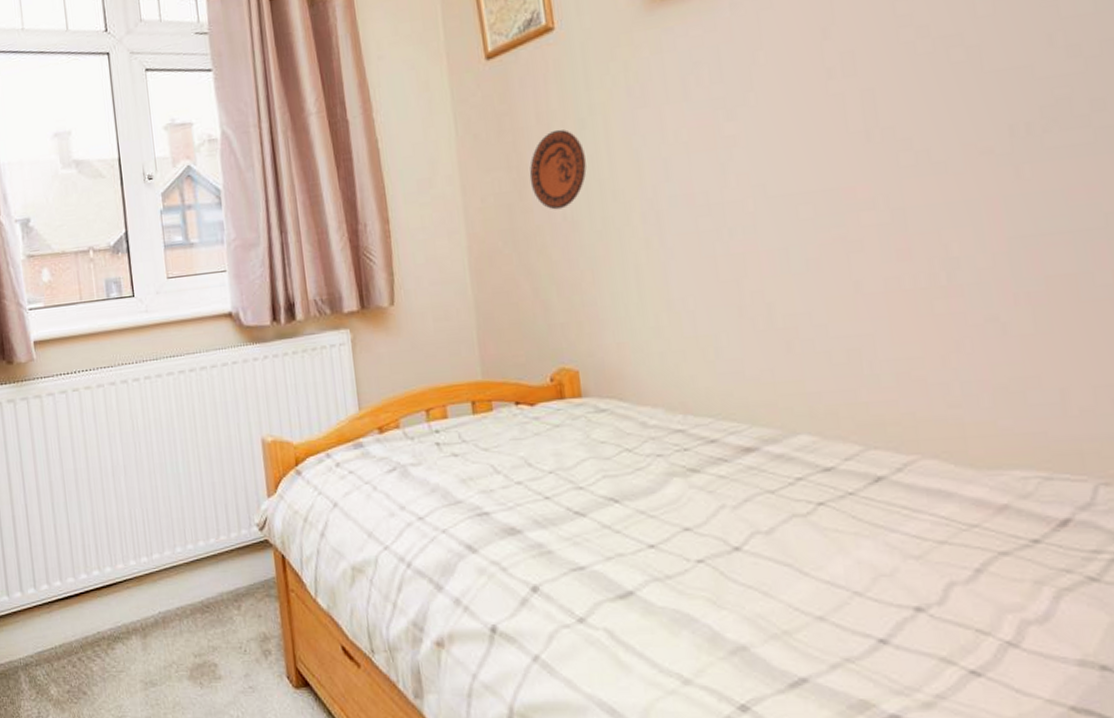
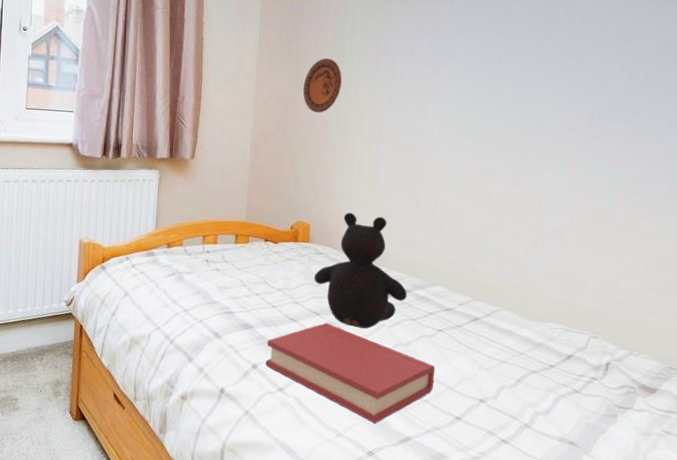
hardback book: none [546,512,829,660] -> present [265,322,436,423]
teddy bear: none [599,342,754,515] -> present [314,212,407,329]

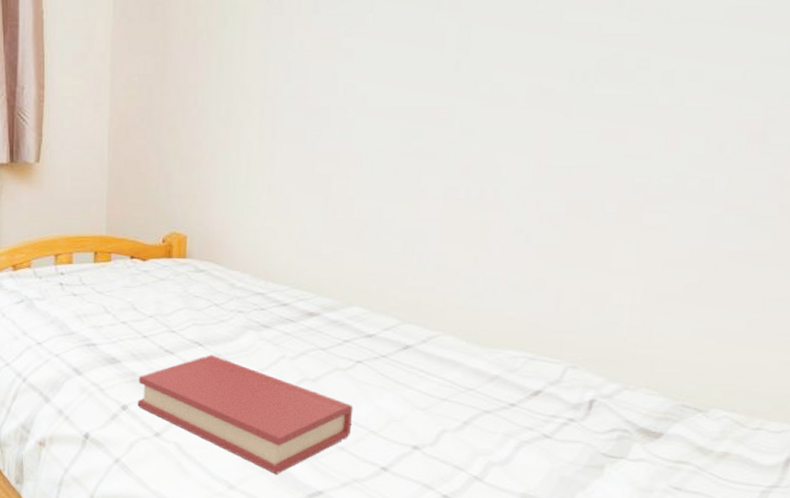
decorative plate: present [302,58,342,113] -> none [171,24,222,96]
teddy bear: present [314,212,407,329] -> none [194,219,315,361]

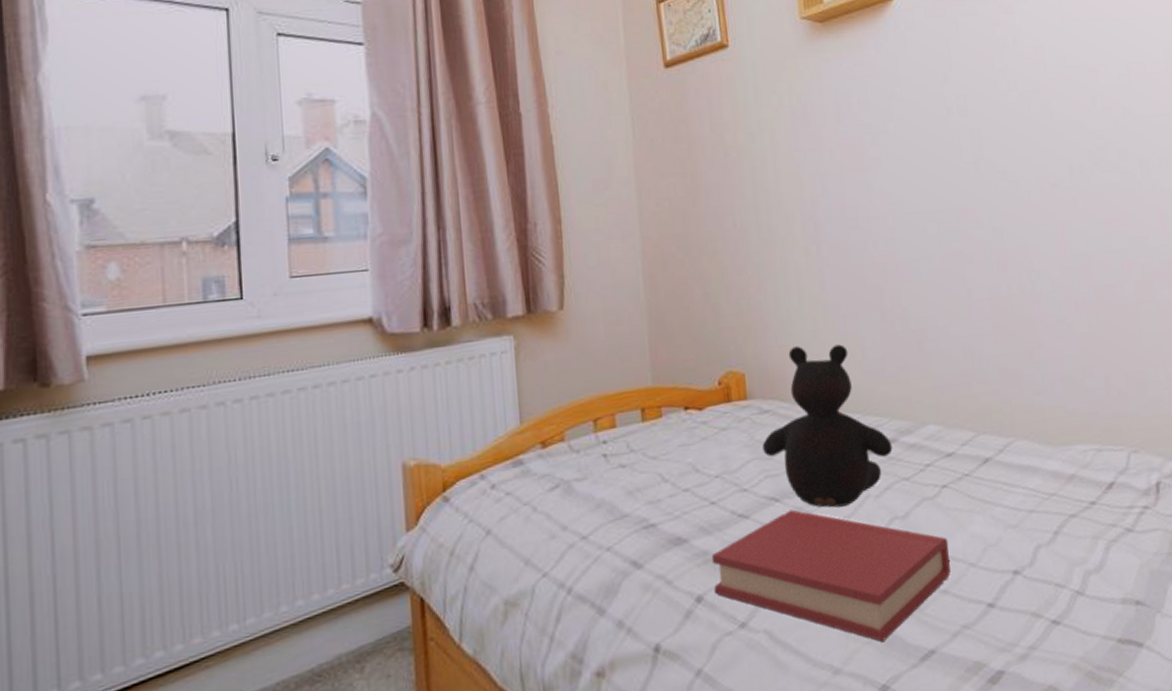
teddy bear: none [194,219,315,361] -> present [762,344,893,508]

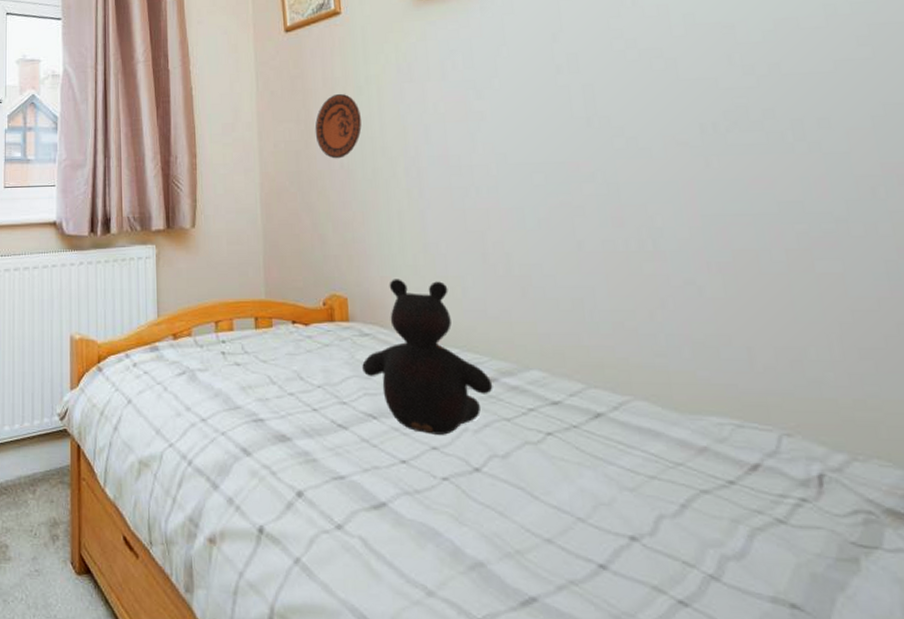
decorative plate: none [703,140,755,217] -> present [315,93,362,159]
hardback book: present [711,509,951,642] -> none [312,429,556,575]

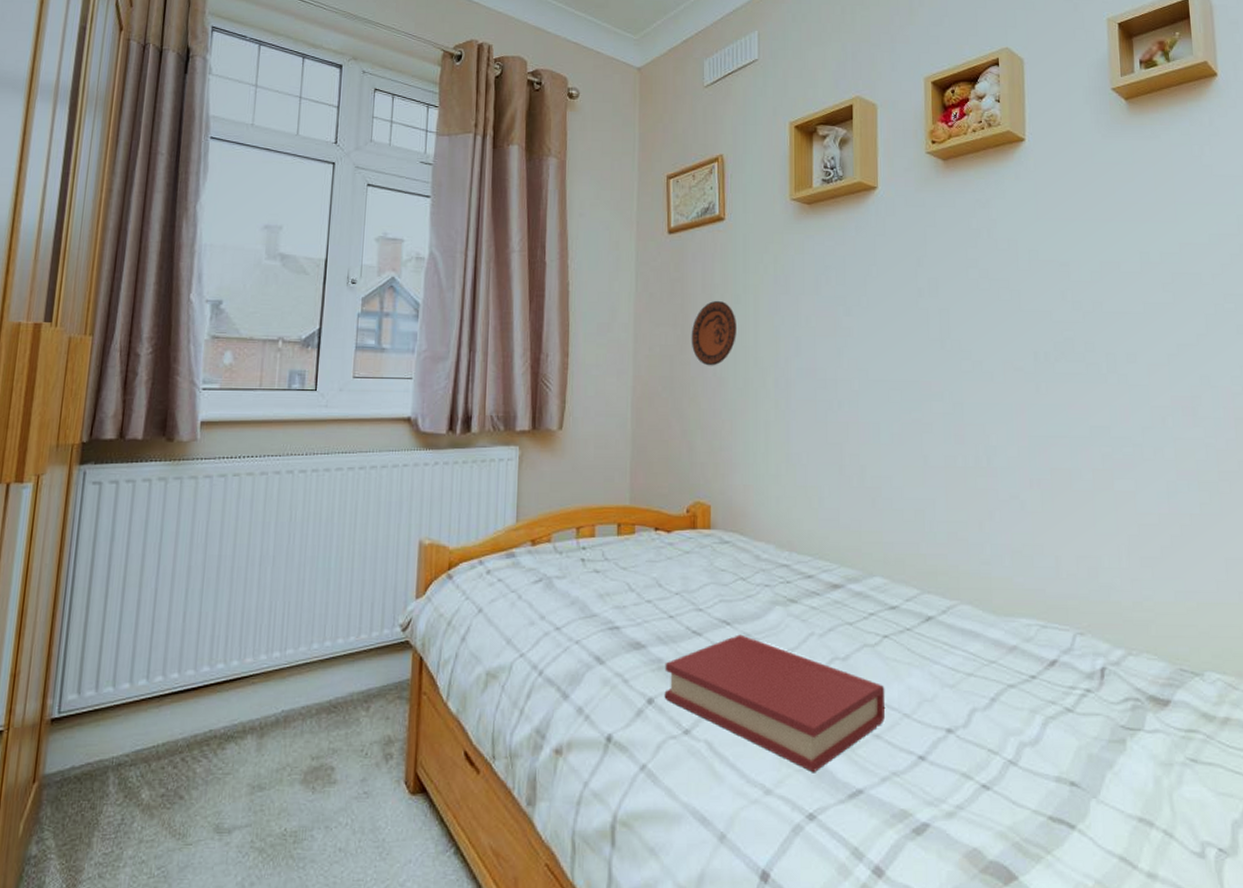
hardback book: none [312,429,556,575] -> present [664,634,885,772]
teddy bear: present [362,279,493,435] -> none [720,487,840,639]

